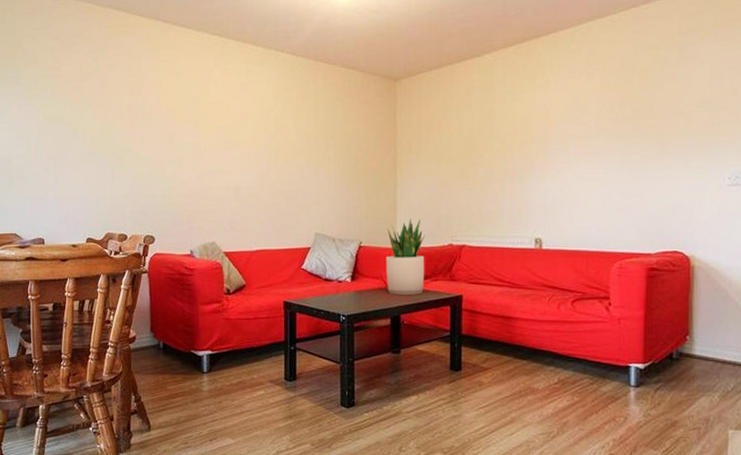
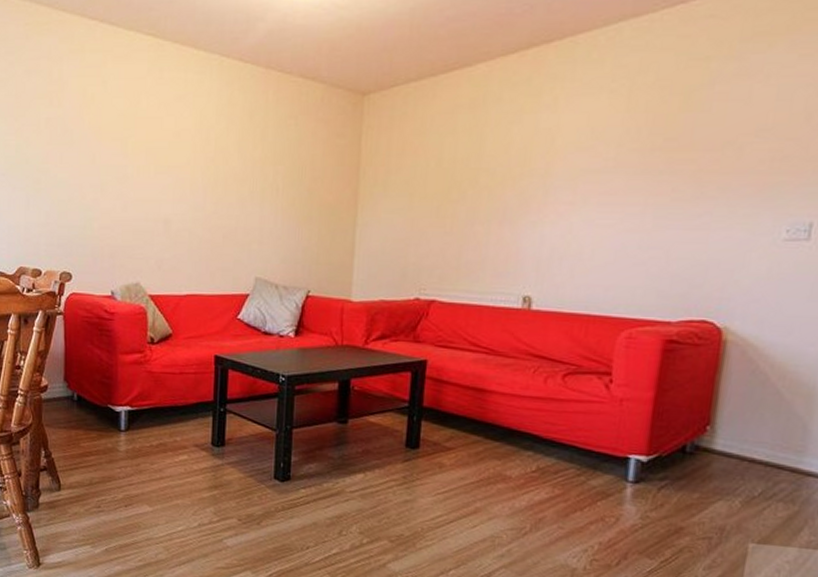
planter: present [386,219,425,296] -> none [336,265,387,358]

